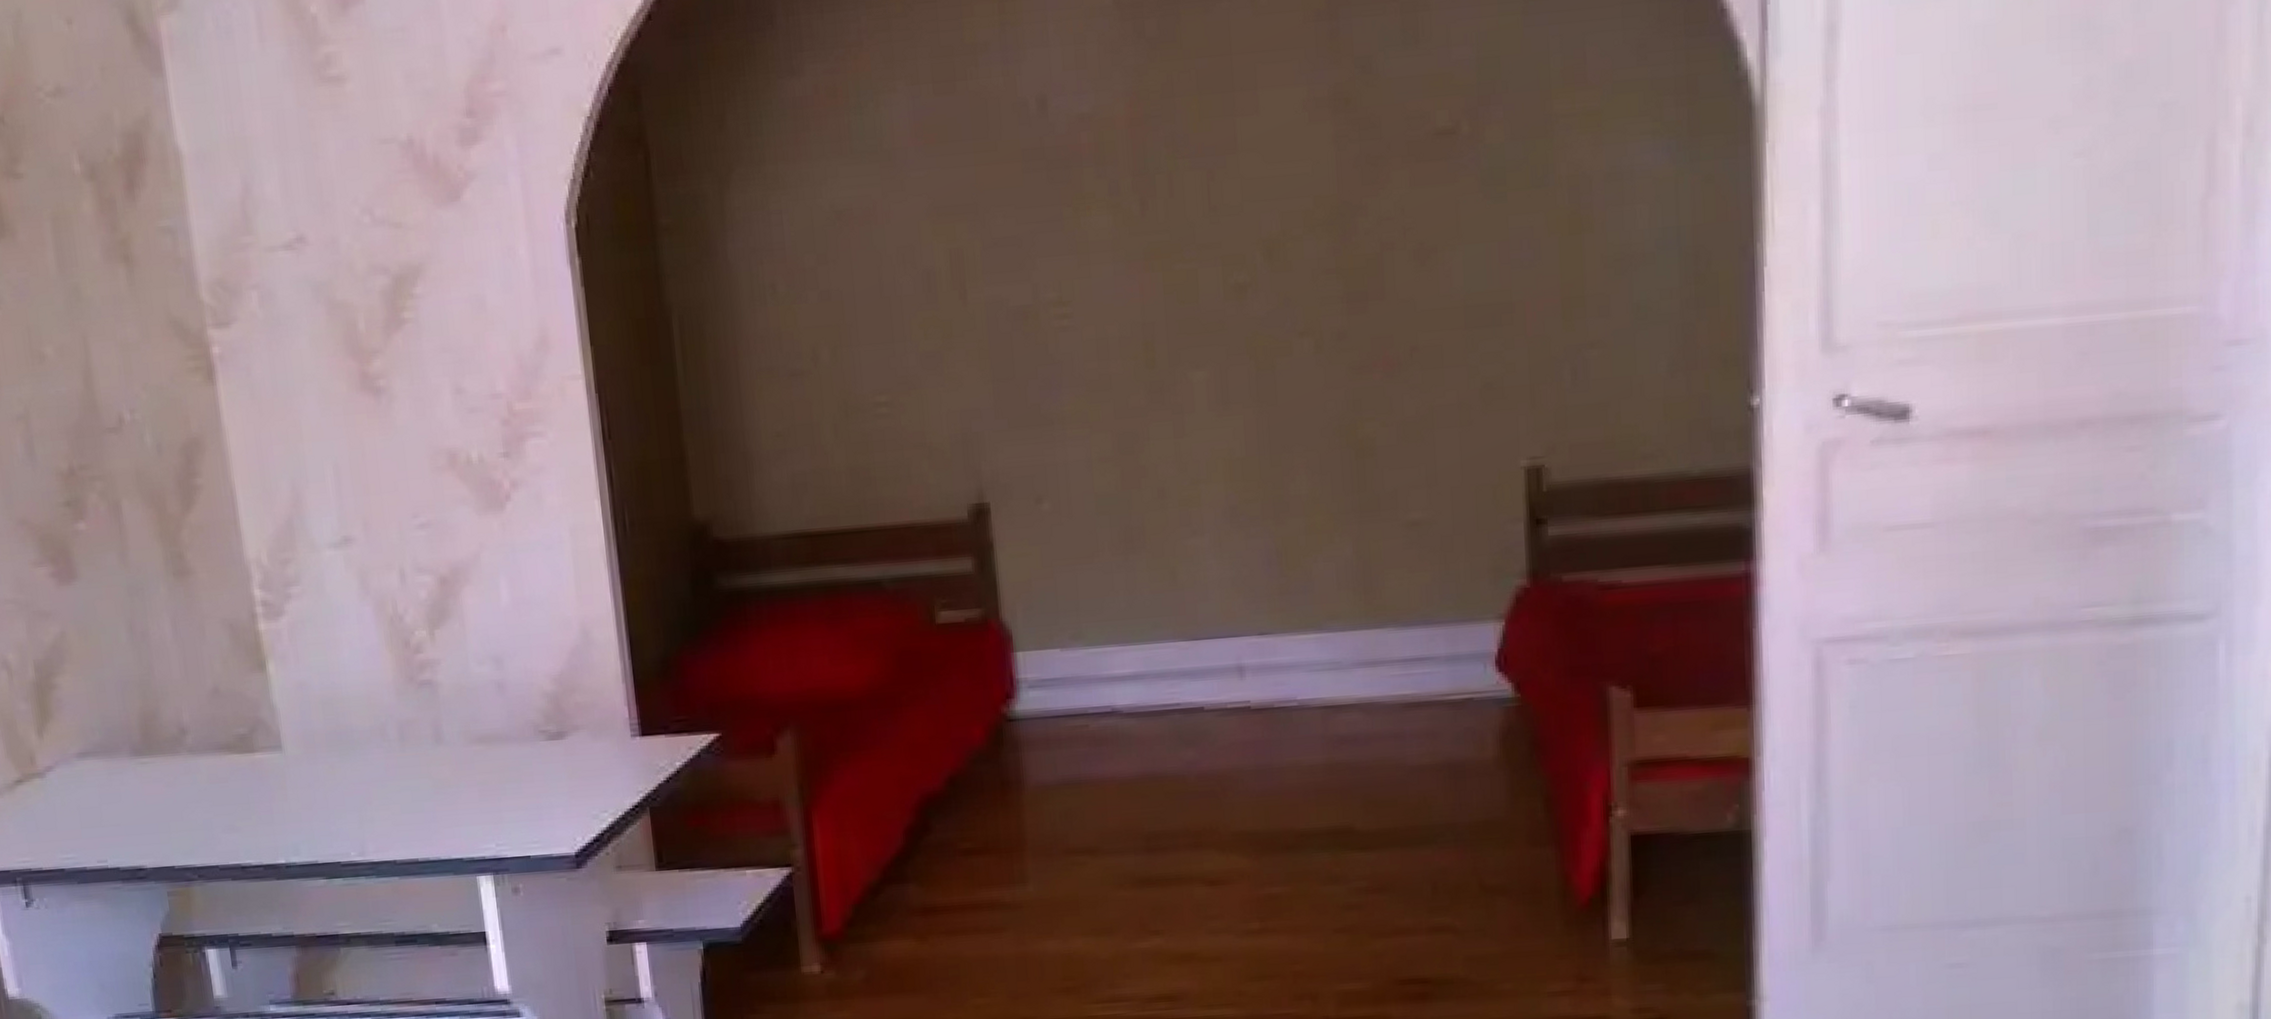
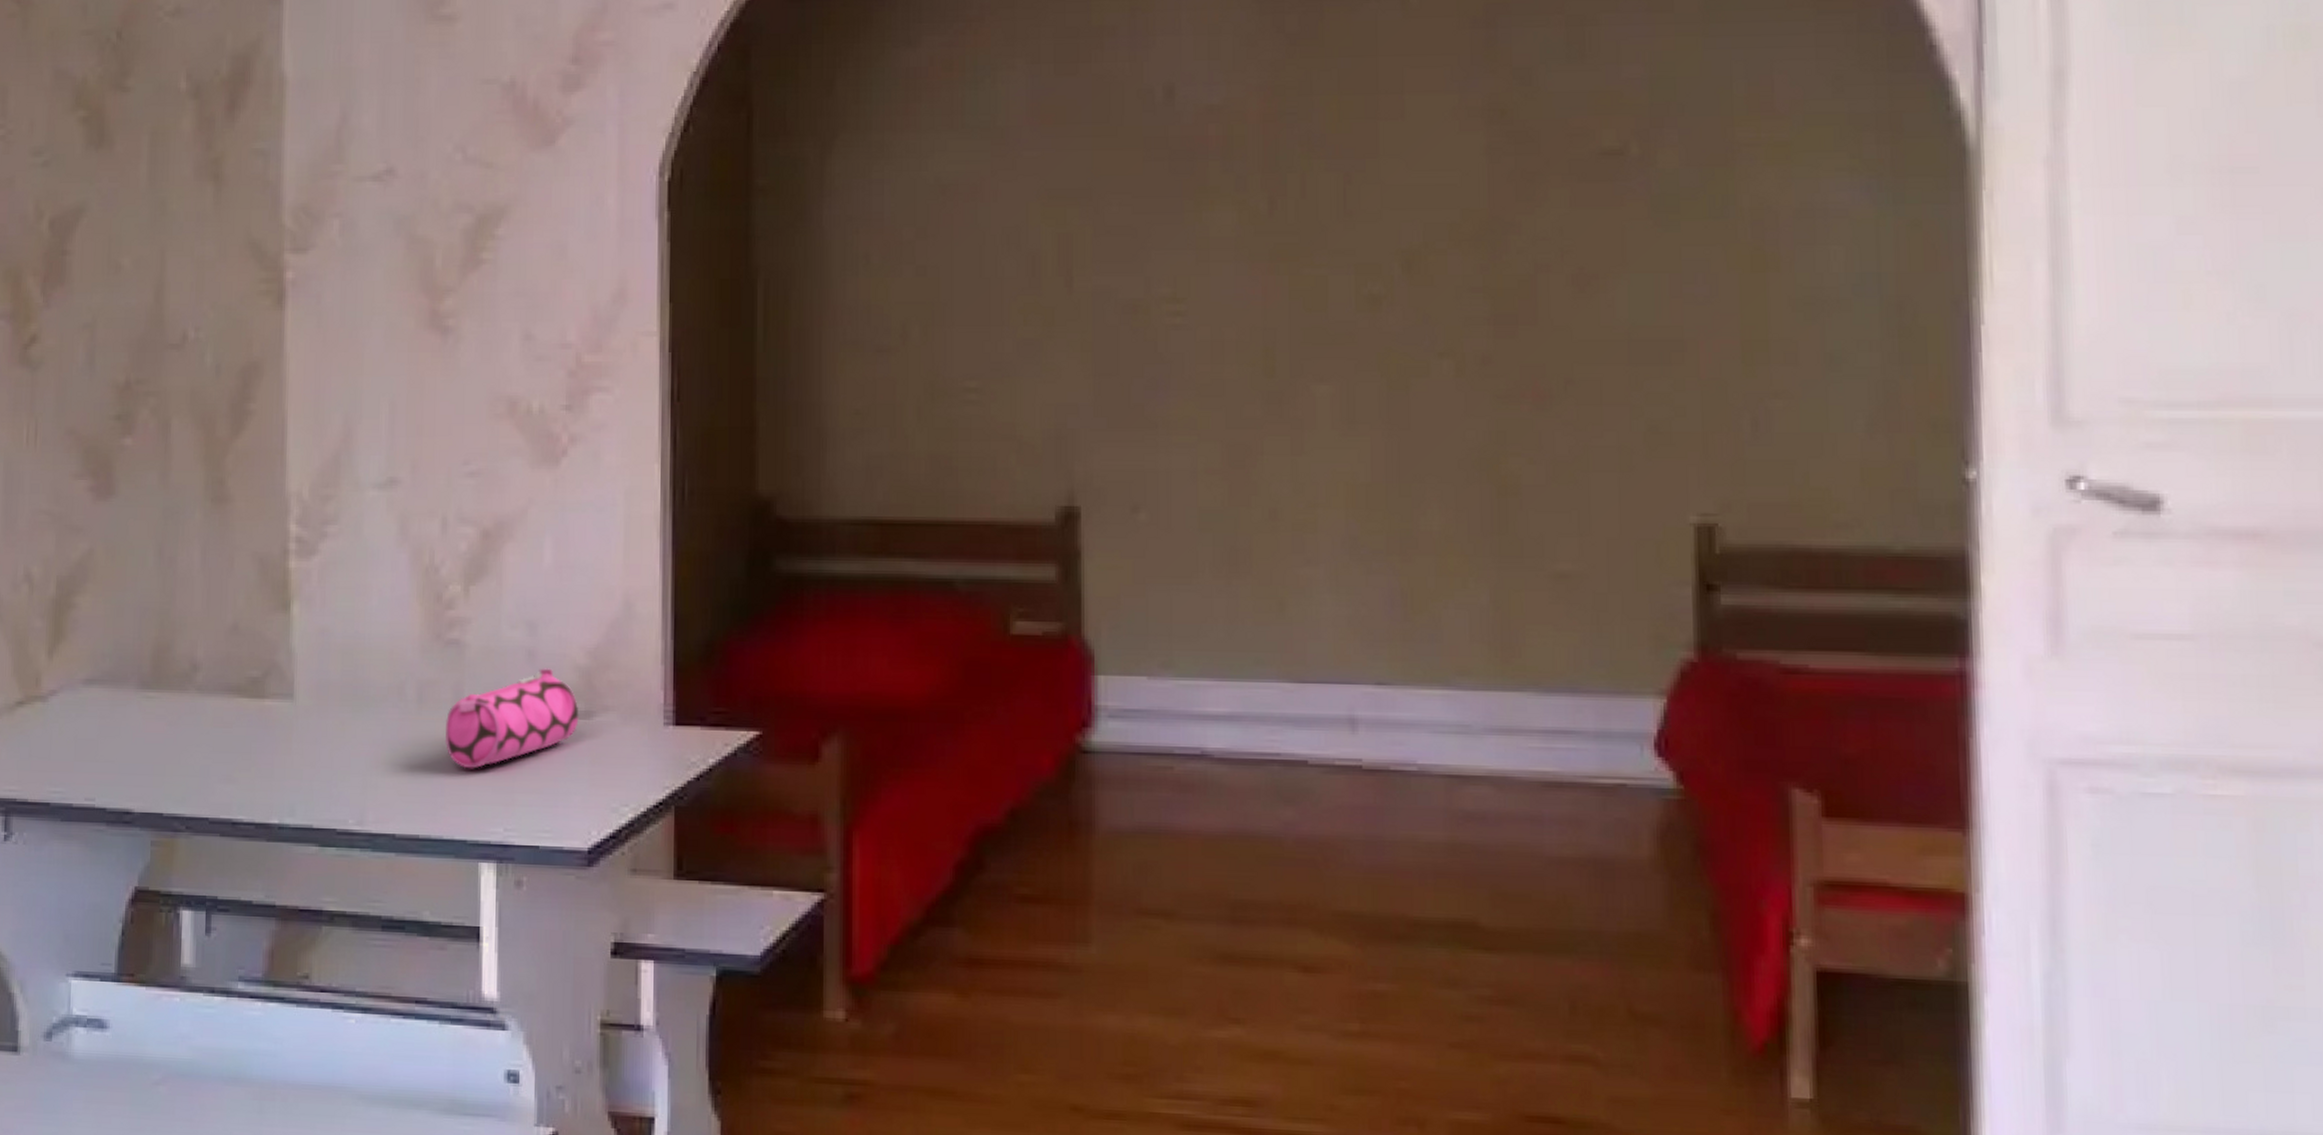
pencil case: none [429,697,553,796] -> present [444,668,579,769]

